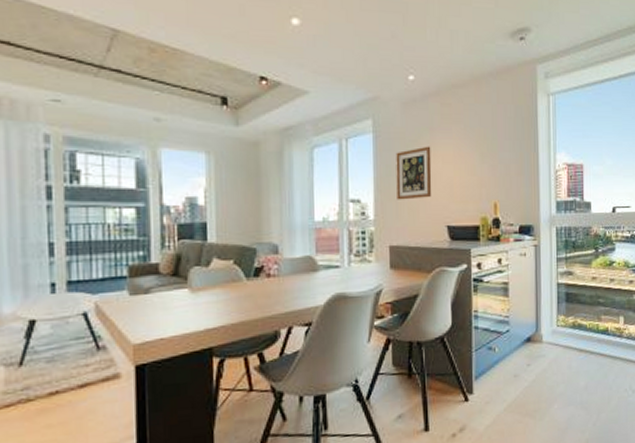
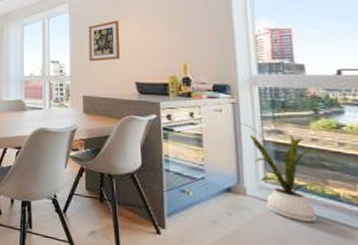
house plant: none [540,267,605,360] -> present [239,123,334,222]

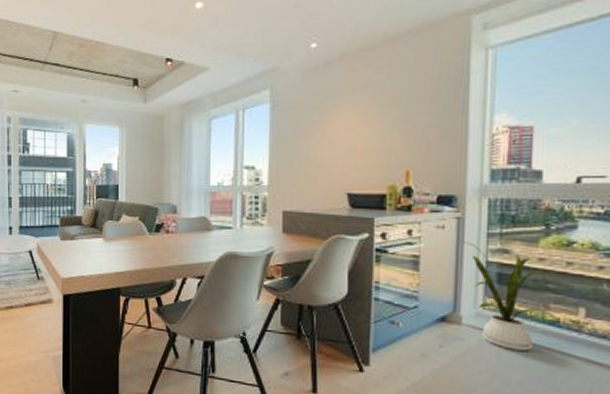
wall art: present [88,20,121,62] -> none [293,113,333,167]

